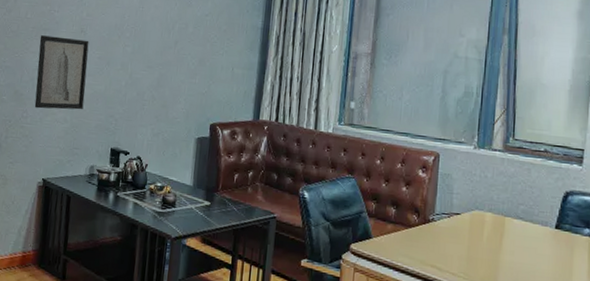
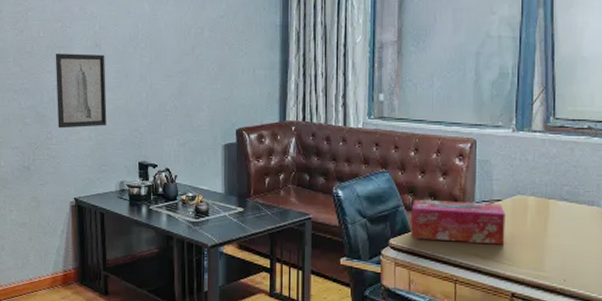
tissue box: none [372,206,464,258] -> present [411,199,505,245]

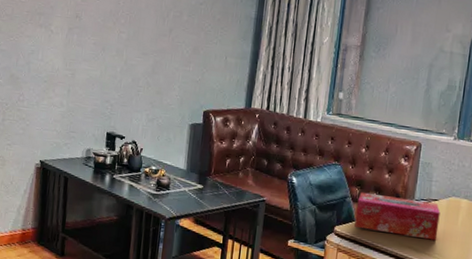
wall art: present [55,53,107,129] -> none [30,19,84,95]

